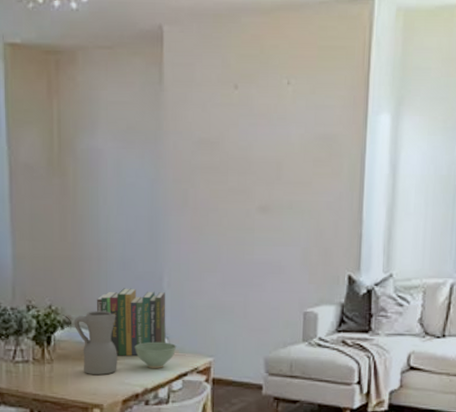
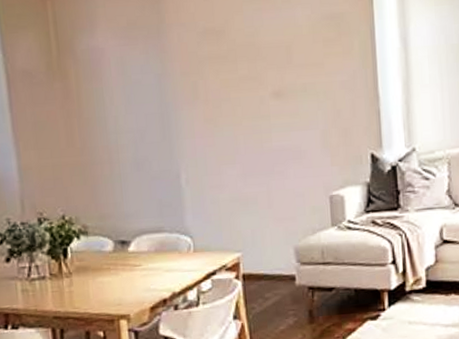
ceramic pitcher: present [74,311,117,376] -> none [90,216,141,285]
books: present [96,288,166,357] -> none [112,189,190,262]
bowl: present [134,341,177,369] -> none [157,241,202,272]

